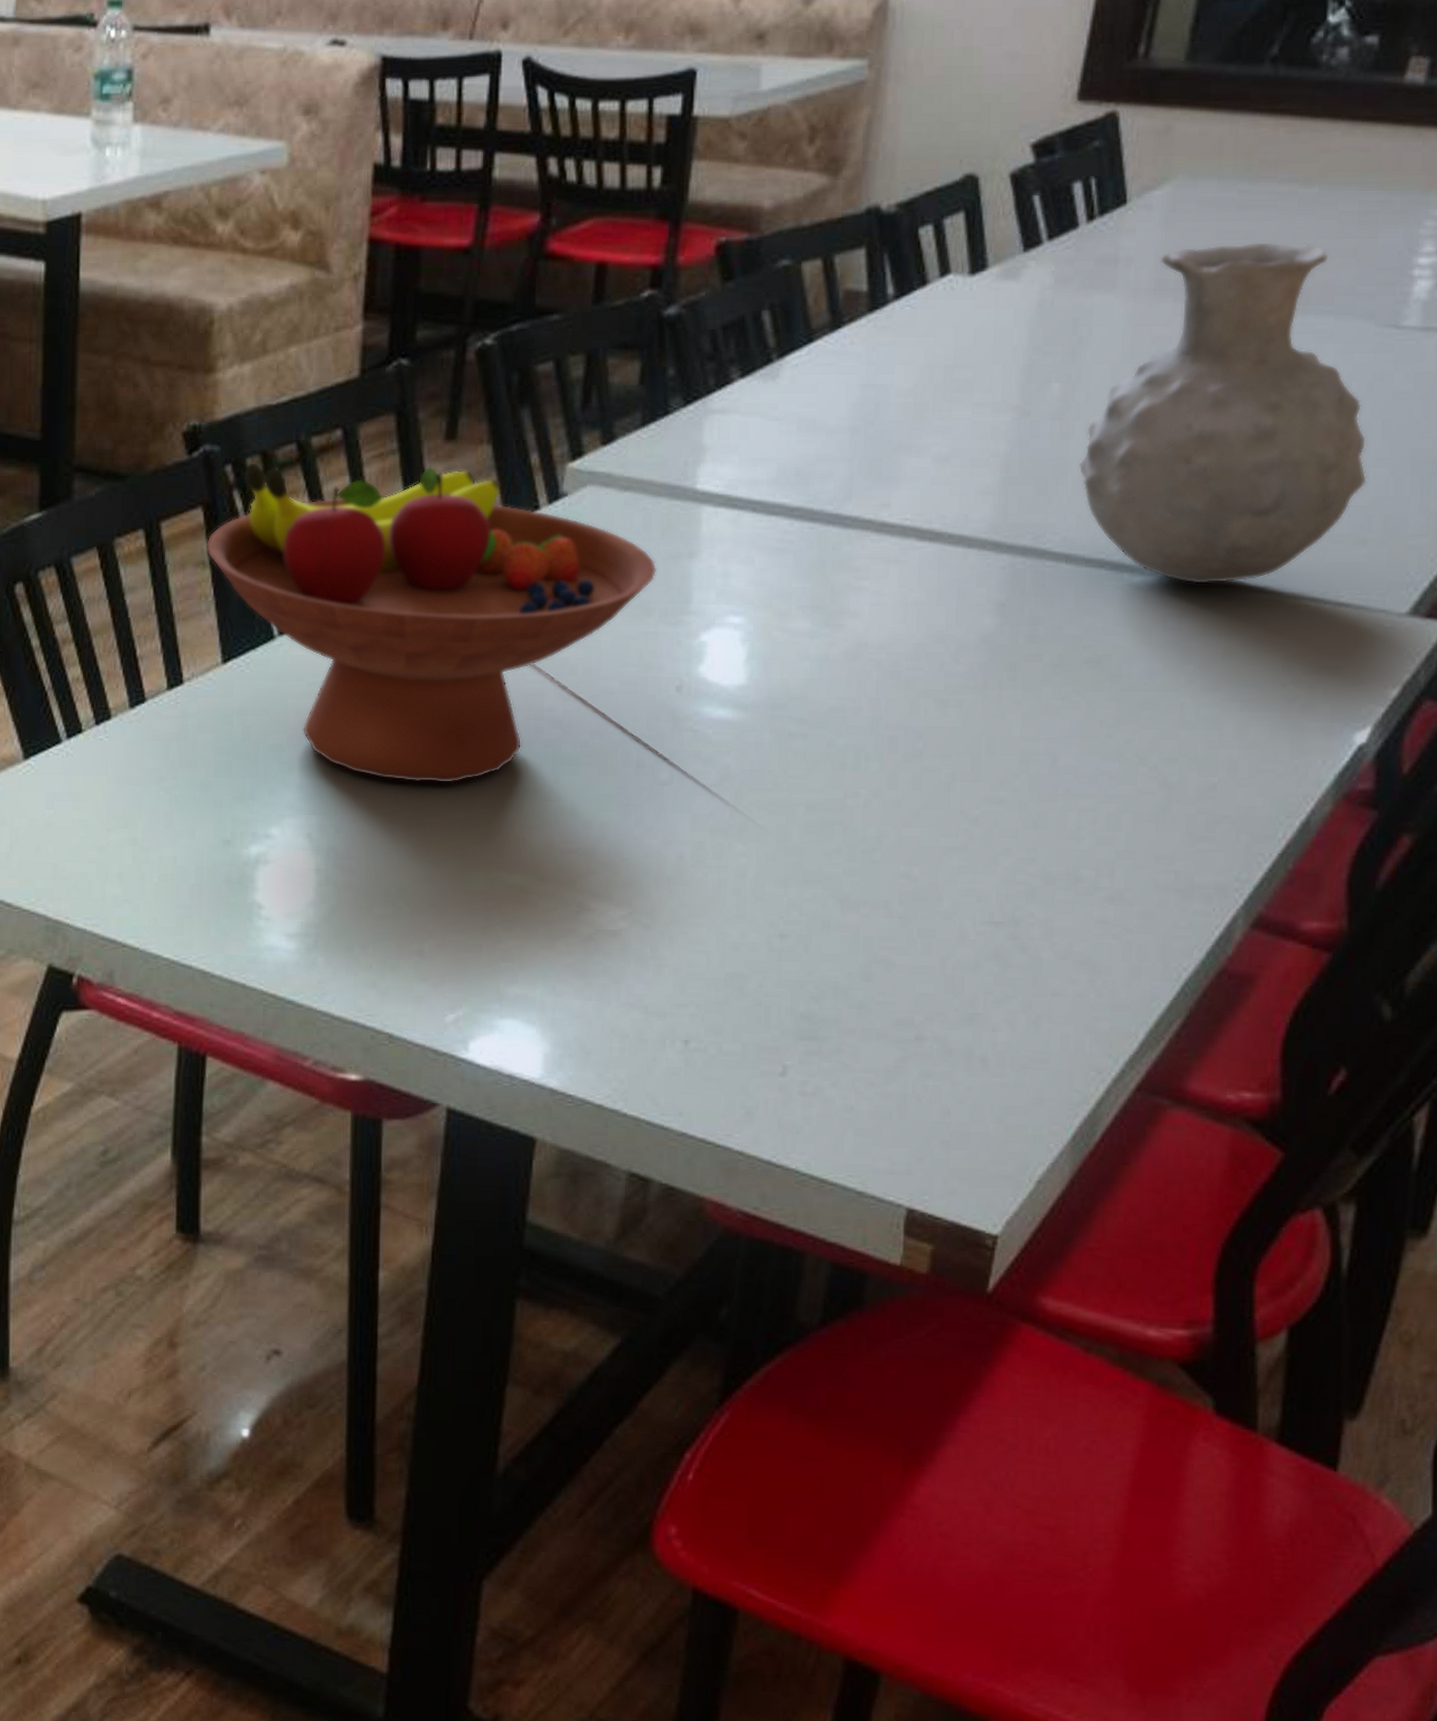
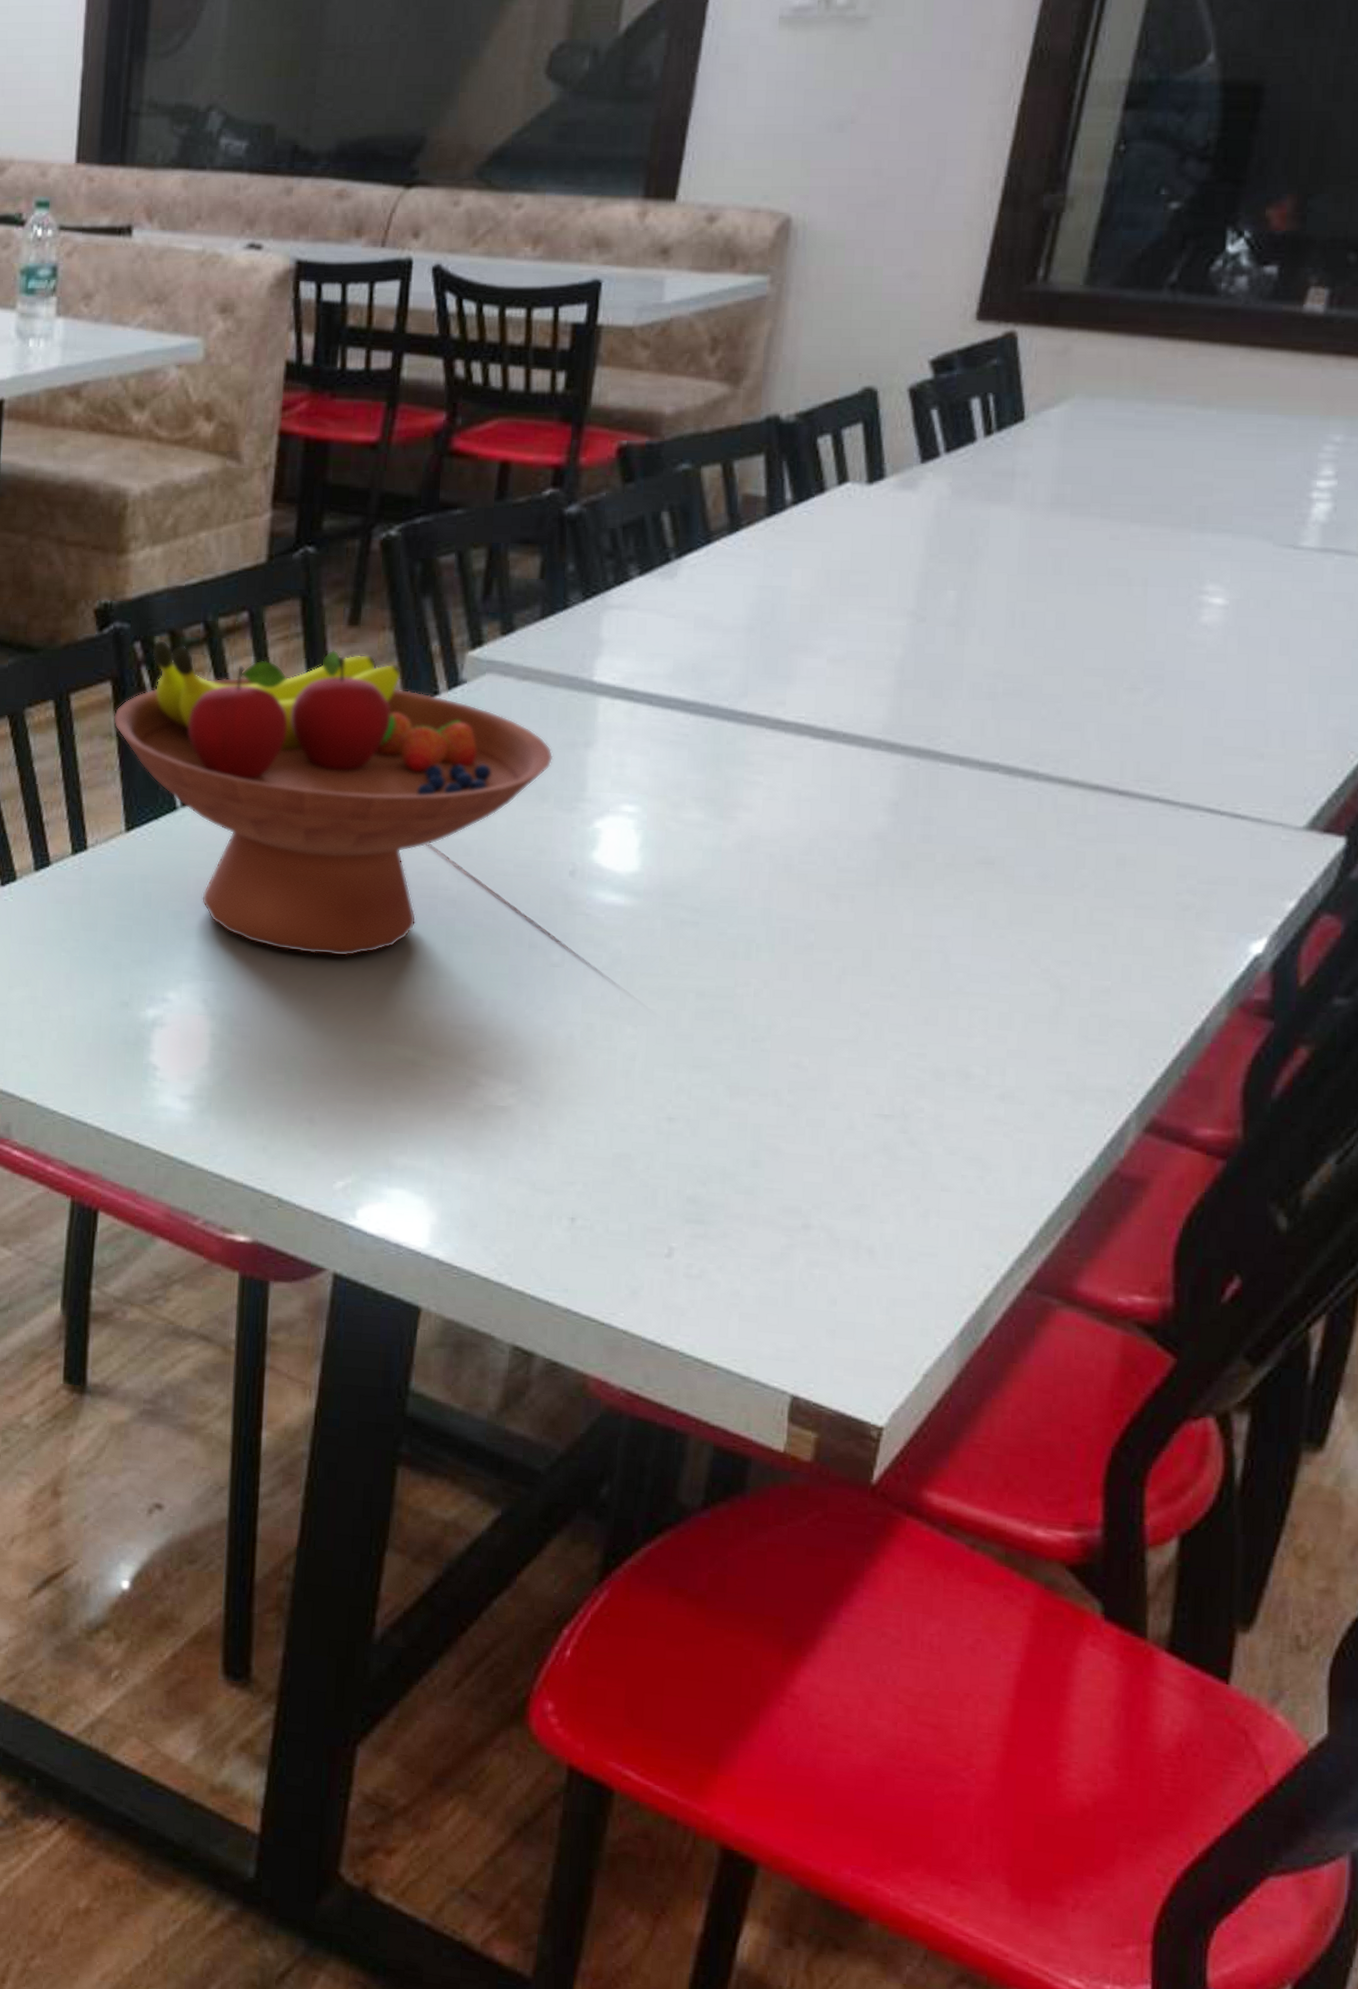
vase: present [1078,241,1367,584] -> none [973,460,1264,792]

